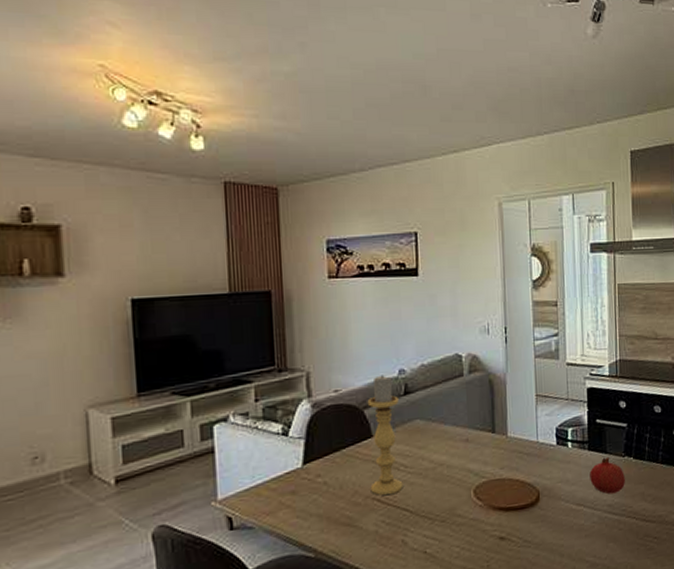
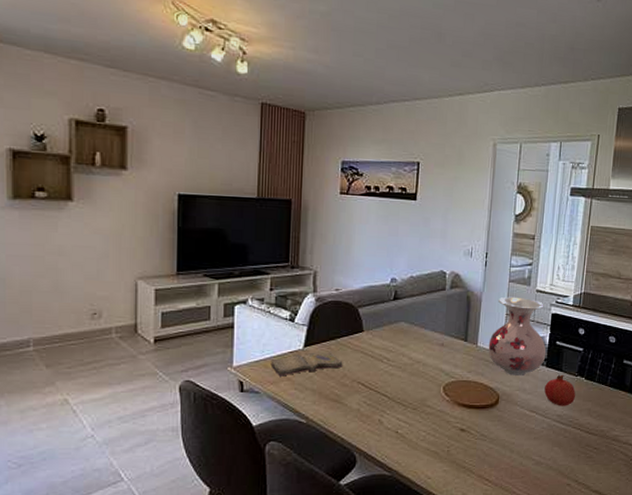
diary: none [264,466,352,505] -> present [270,352,343,376]
candle holder: present [367,375,403,496] -> none [357,281,388,382]
vase: none [520,373,587,466] -> present [488,296,547,375]

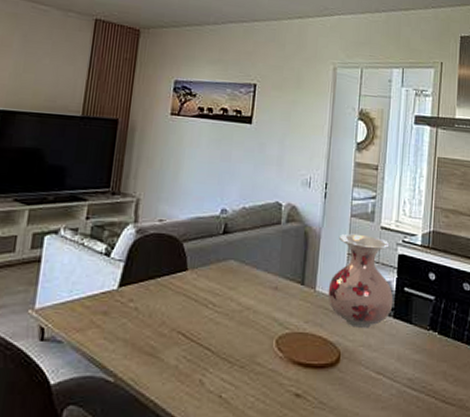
diary: present [270,352,343,376] -> none [78,294,162,323]
fruit: present [544,374,575,406] -> none [392,327,428,368]

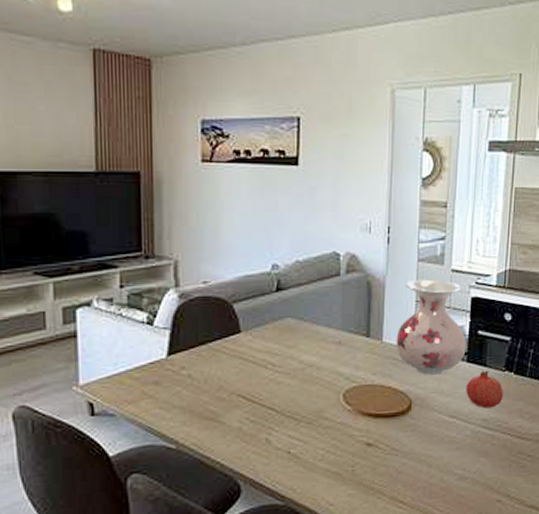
fruit: none [392,327,428,368] -> present [466,370,503,409]

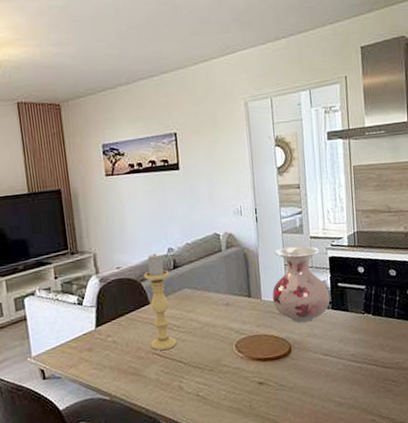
candle holder: none [236,269,270,393] -> present [143,253,177,351]
fruit: present [466,370,503,409] -> none [334,314,366,346]

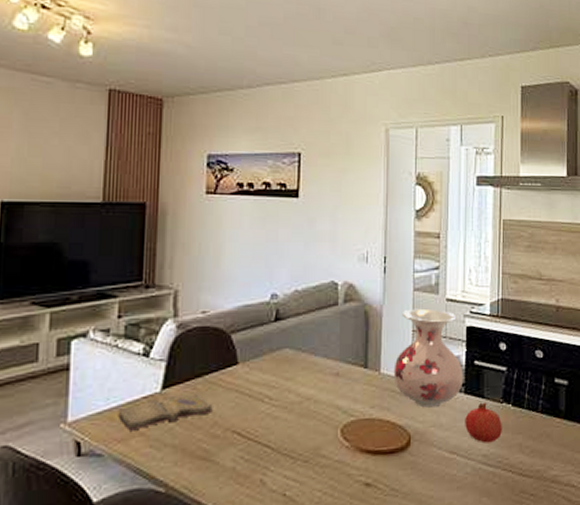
diary: none [66,328,136,359] -> present [118,393,213,431]
candle holder: present [143,253,177,351] -> none [231,298,269,429]
fruit: none [334,314,366,346] -> present [465,402,502,443]

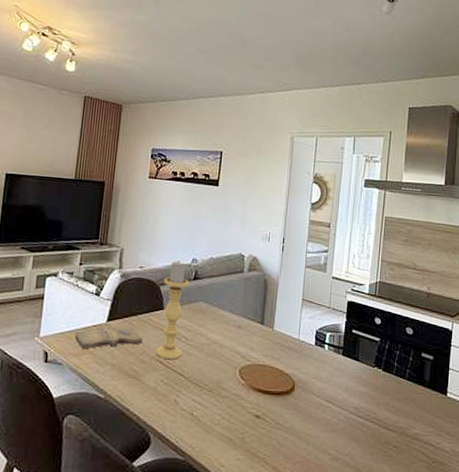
candle holder: none [231,298,269,429] -> present [156,260,189,360]
vase: present [393,308,464,408] -> none [284,282,343,363]
fruit: present [465,402,502,443] -> none [341,364,373,398]

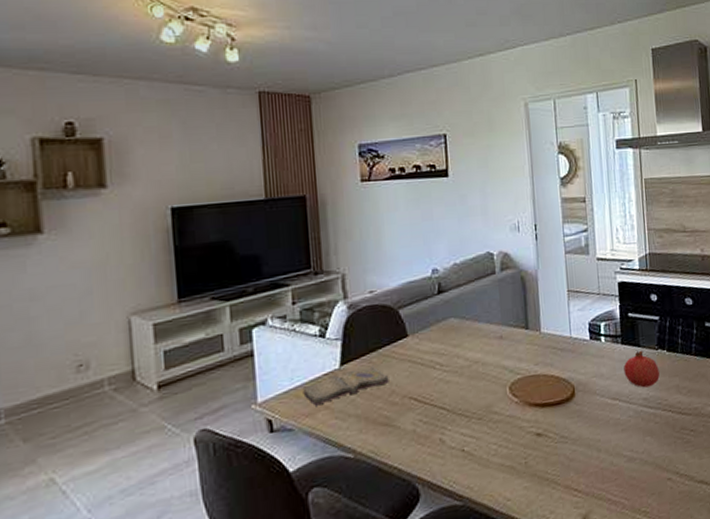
candle holder: present [156,260,189,360] -> none [402,275,440,395]
fruit: none [341,364,373,398] -> present [624,350,660,388]

